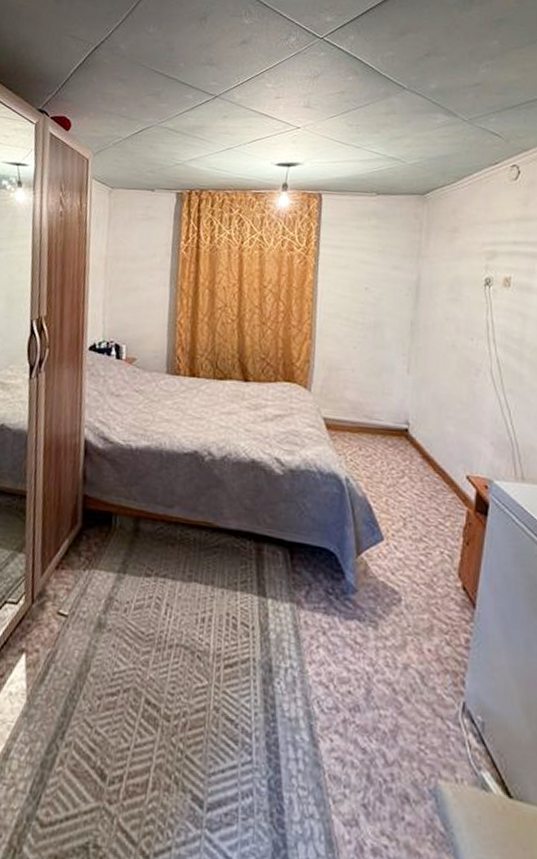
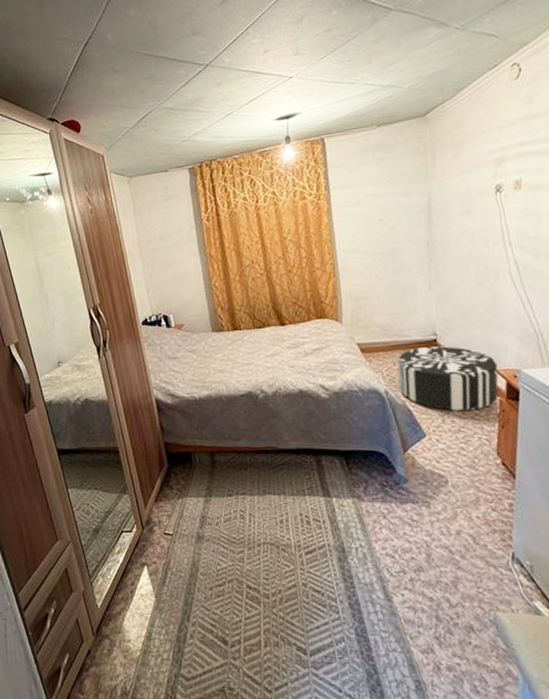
pouf: none [362,435,469,519] -> present [397,346,499,412]

